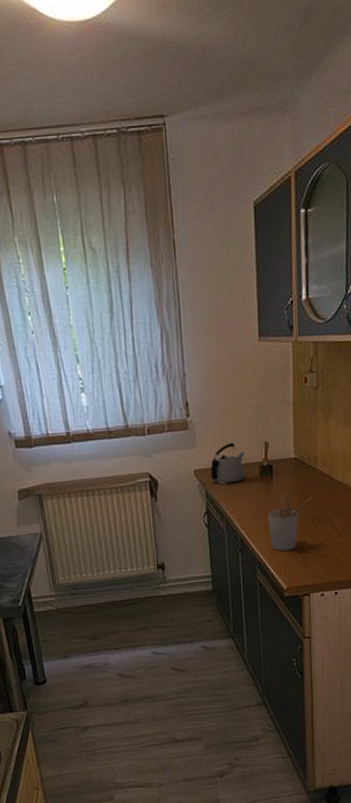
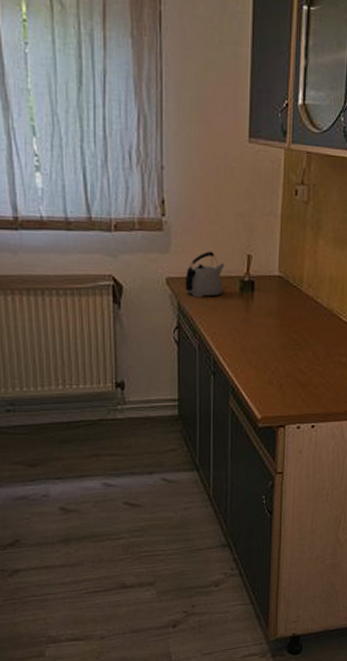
utensil holder: present [267,492,312,552] -> none [245,312,294,378]

